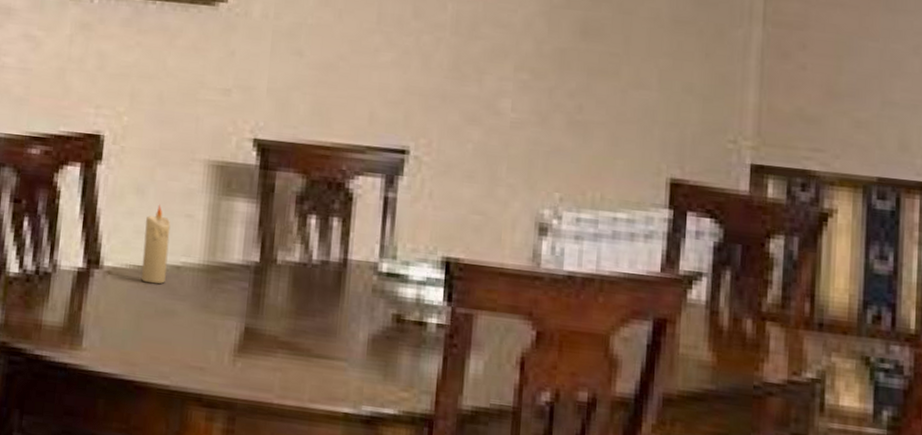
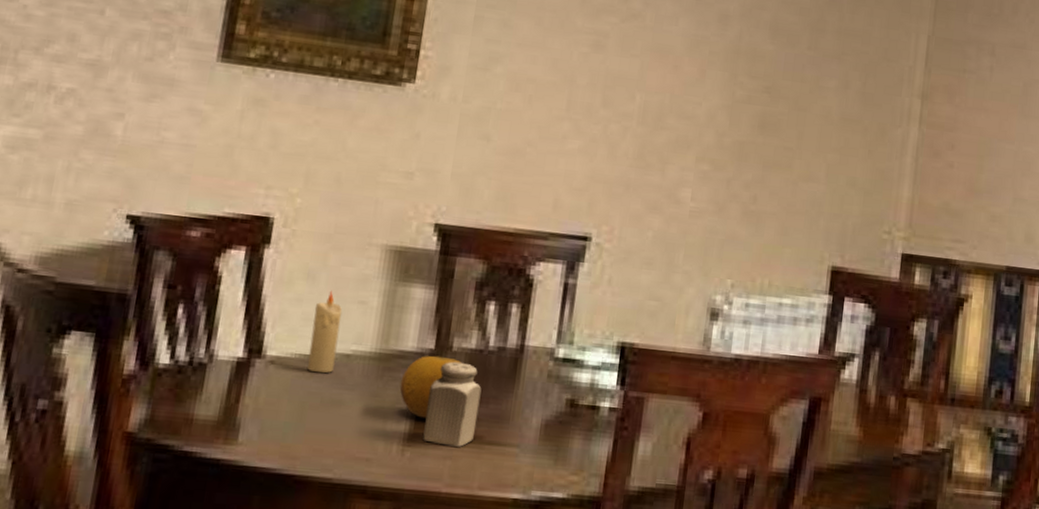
fruit: none [228,268,286,330] -> present [399,355,462,418]
salt shaker: none [253,274,307,359] -> present [423,361,482,447]

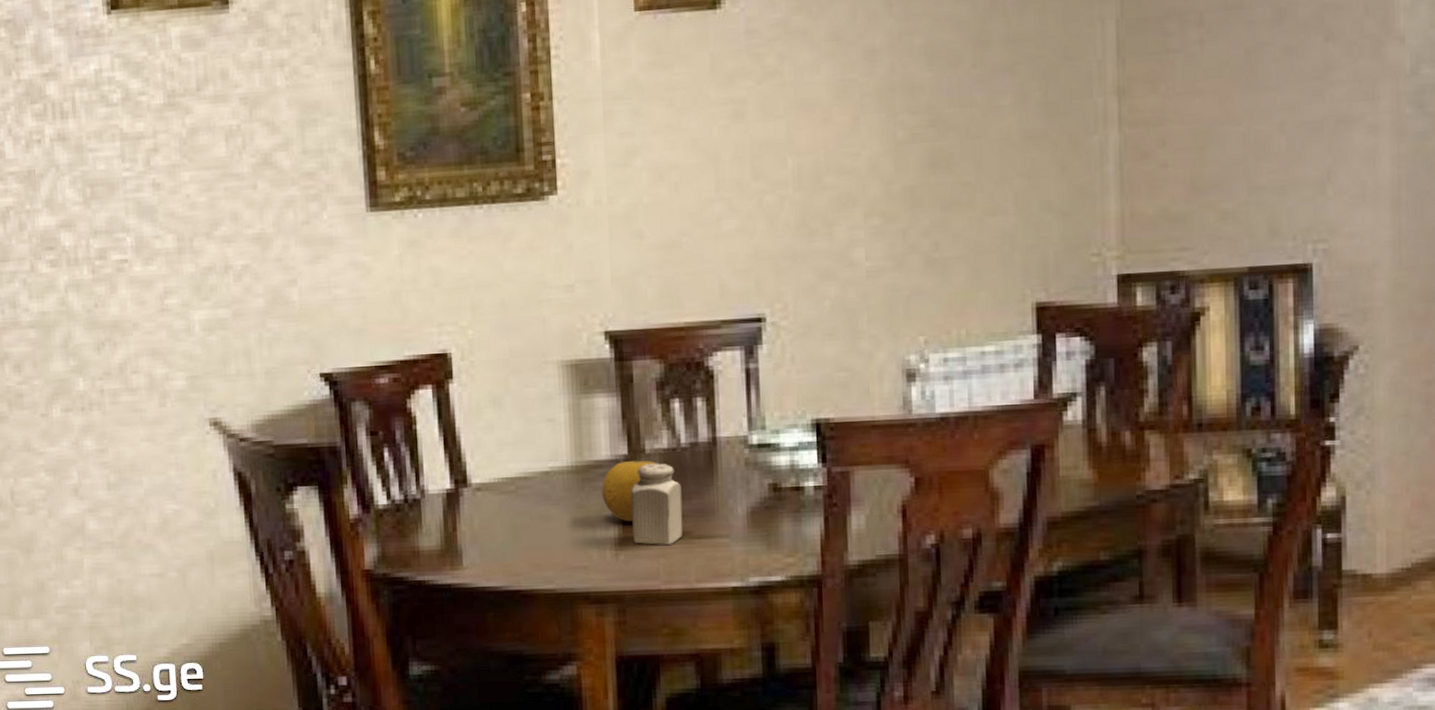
candle: present [306,290,343,374] -> none [506,413,536,493]

